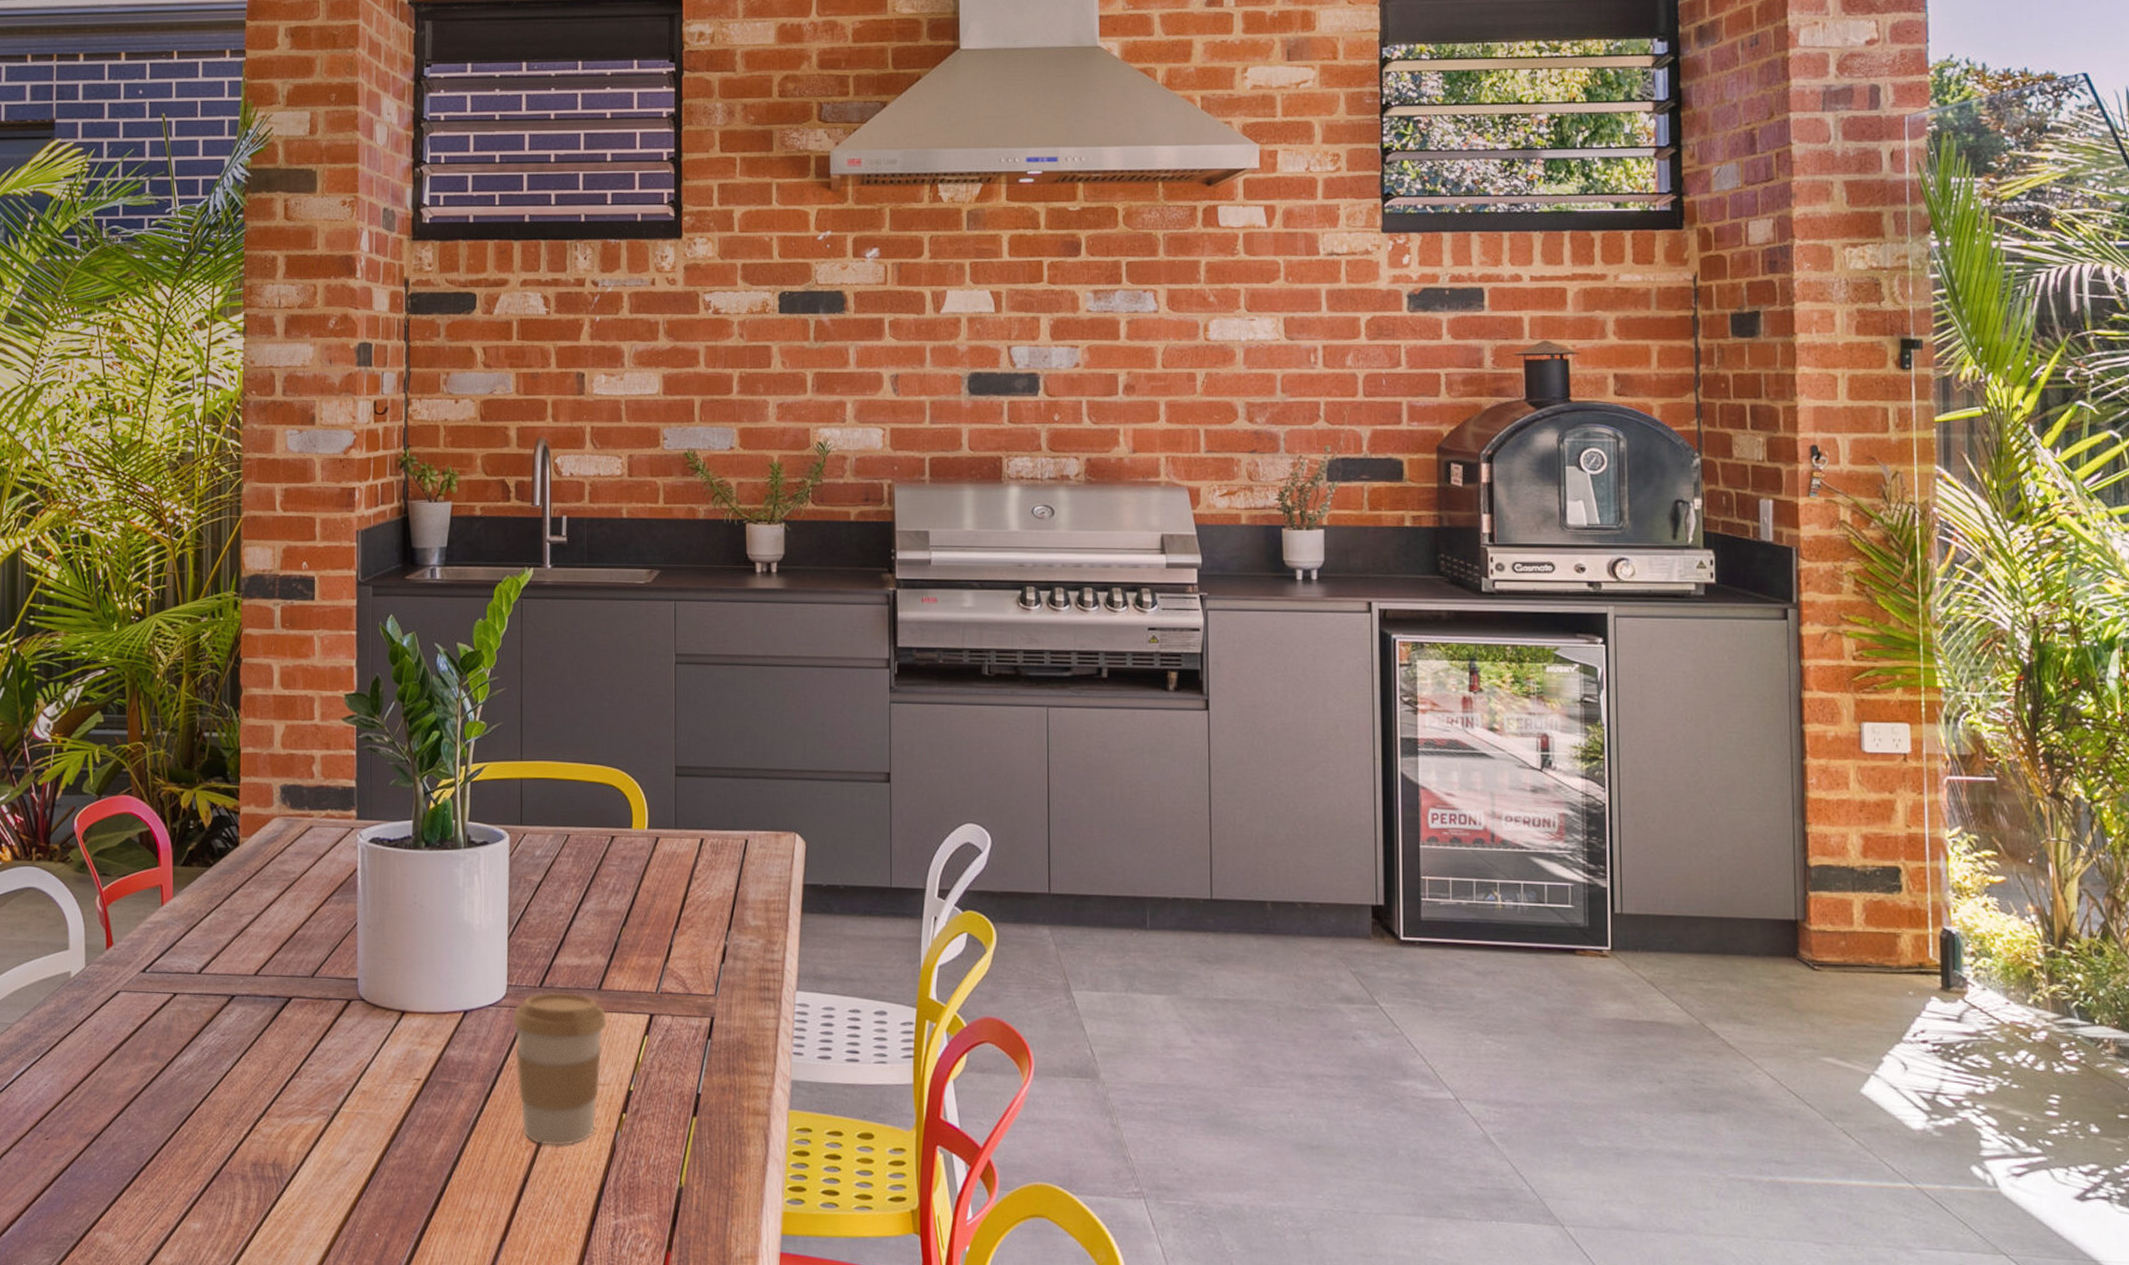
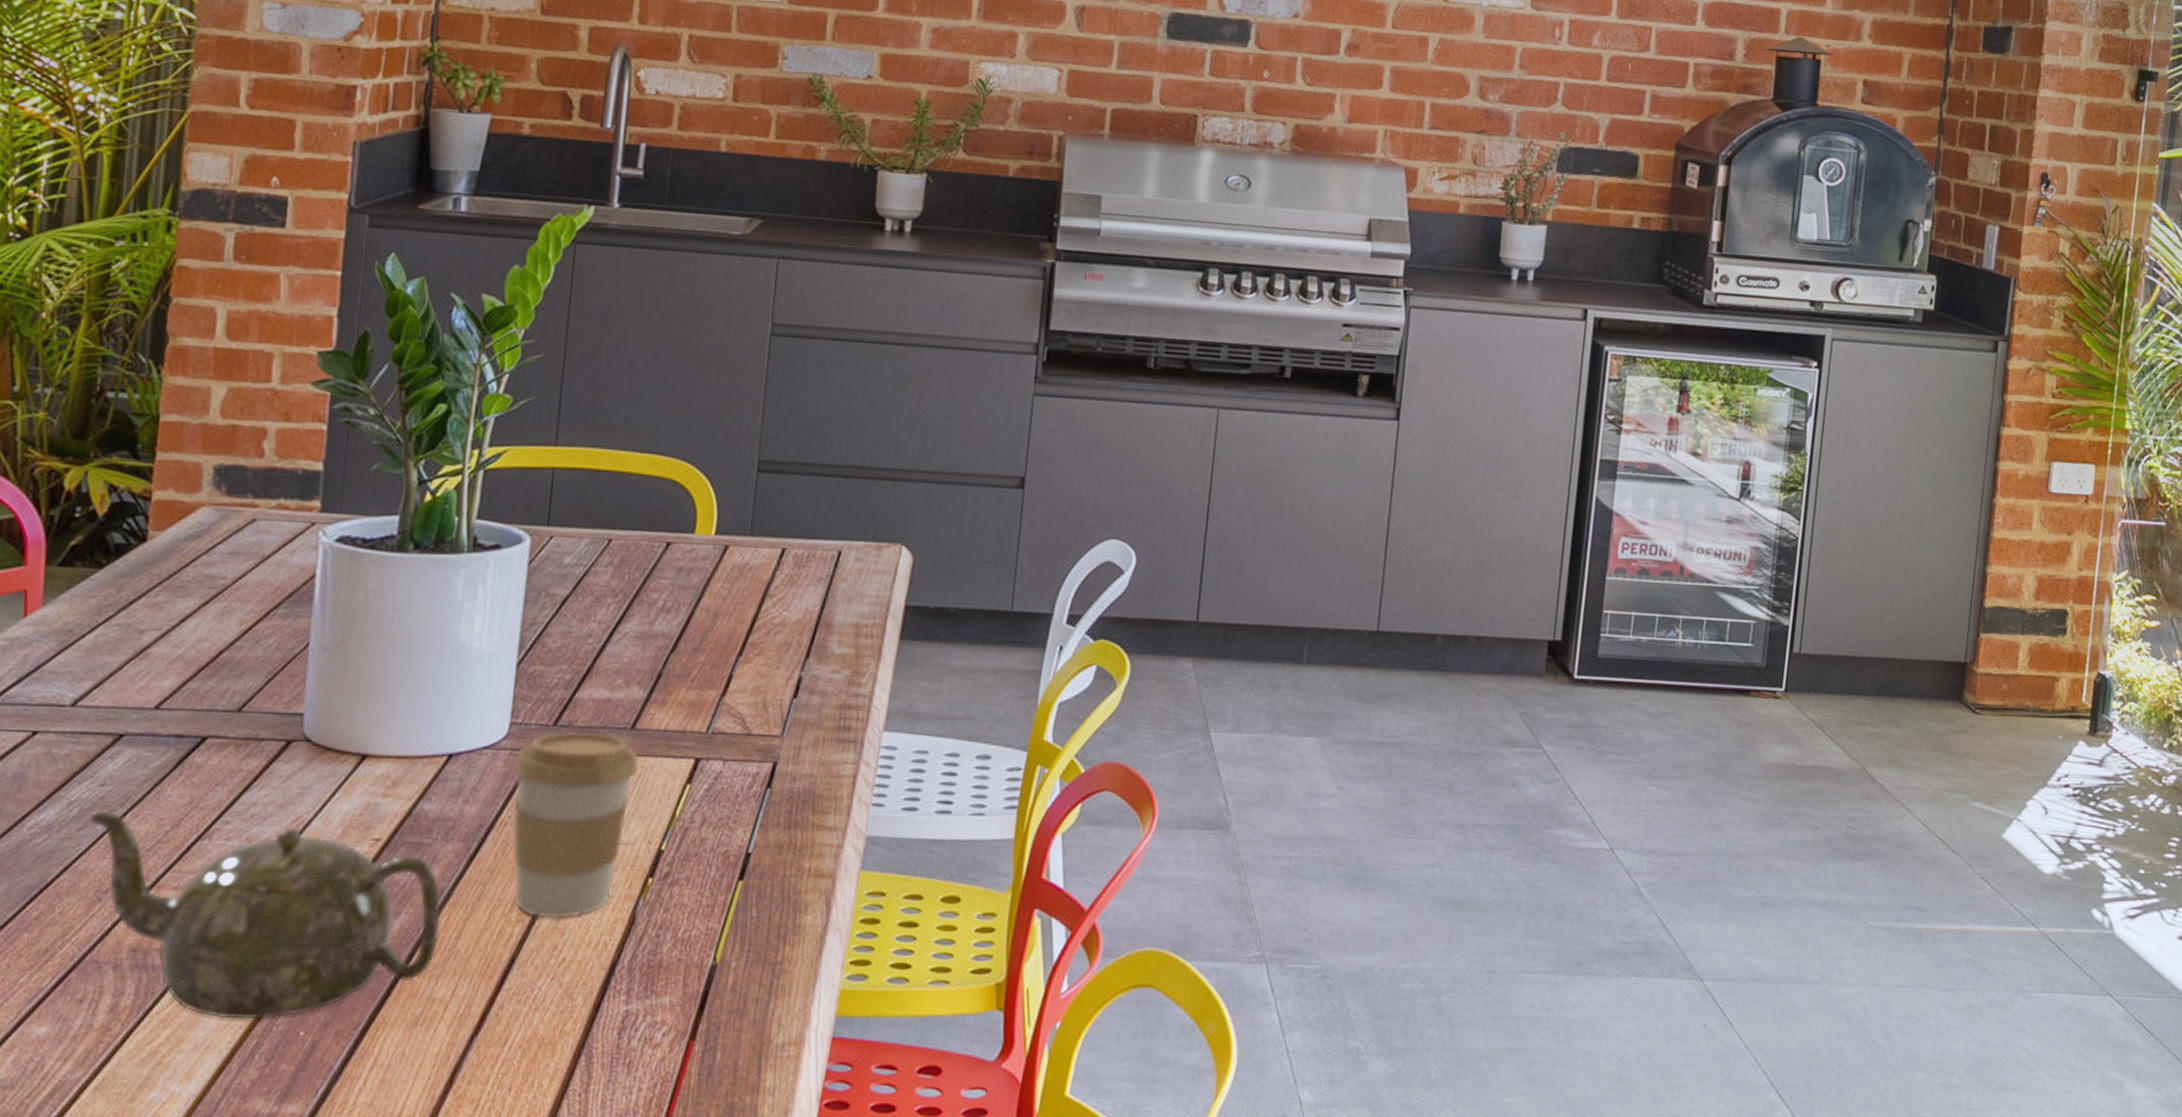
teapot: none [217,1055,469,1223] -> present [89,811,441,1020]

